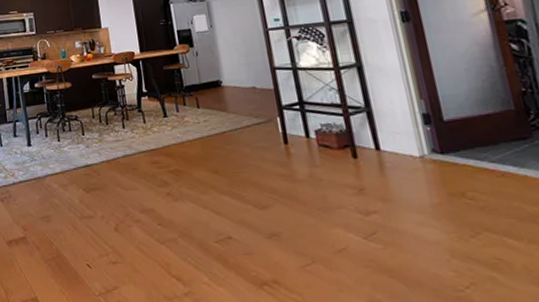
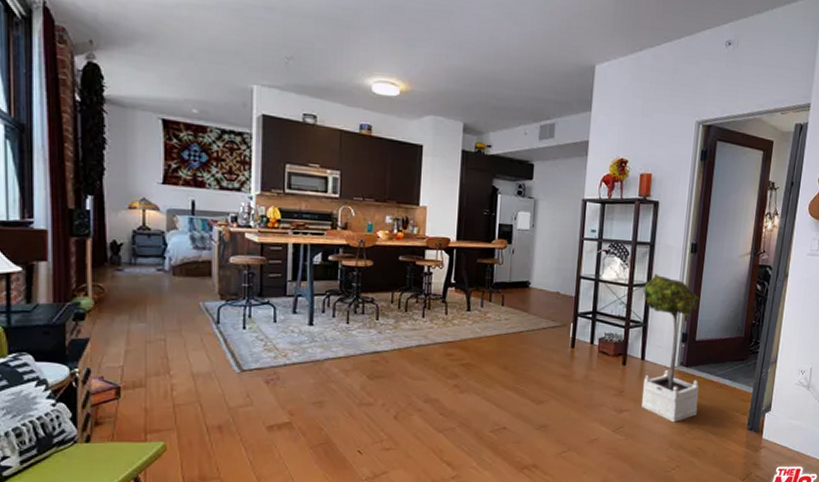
potted tree: none [354,51,478,226] -> present [642,273,700,423]

